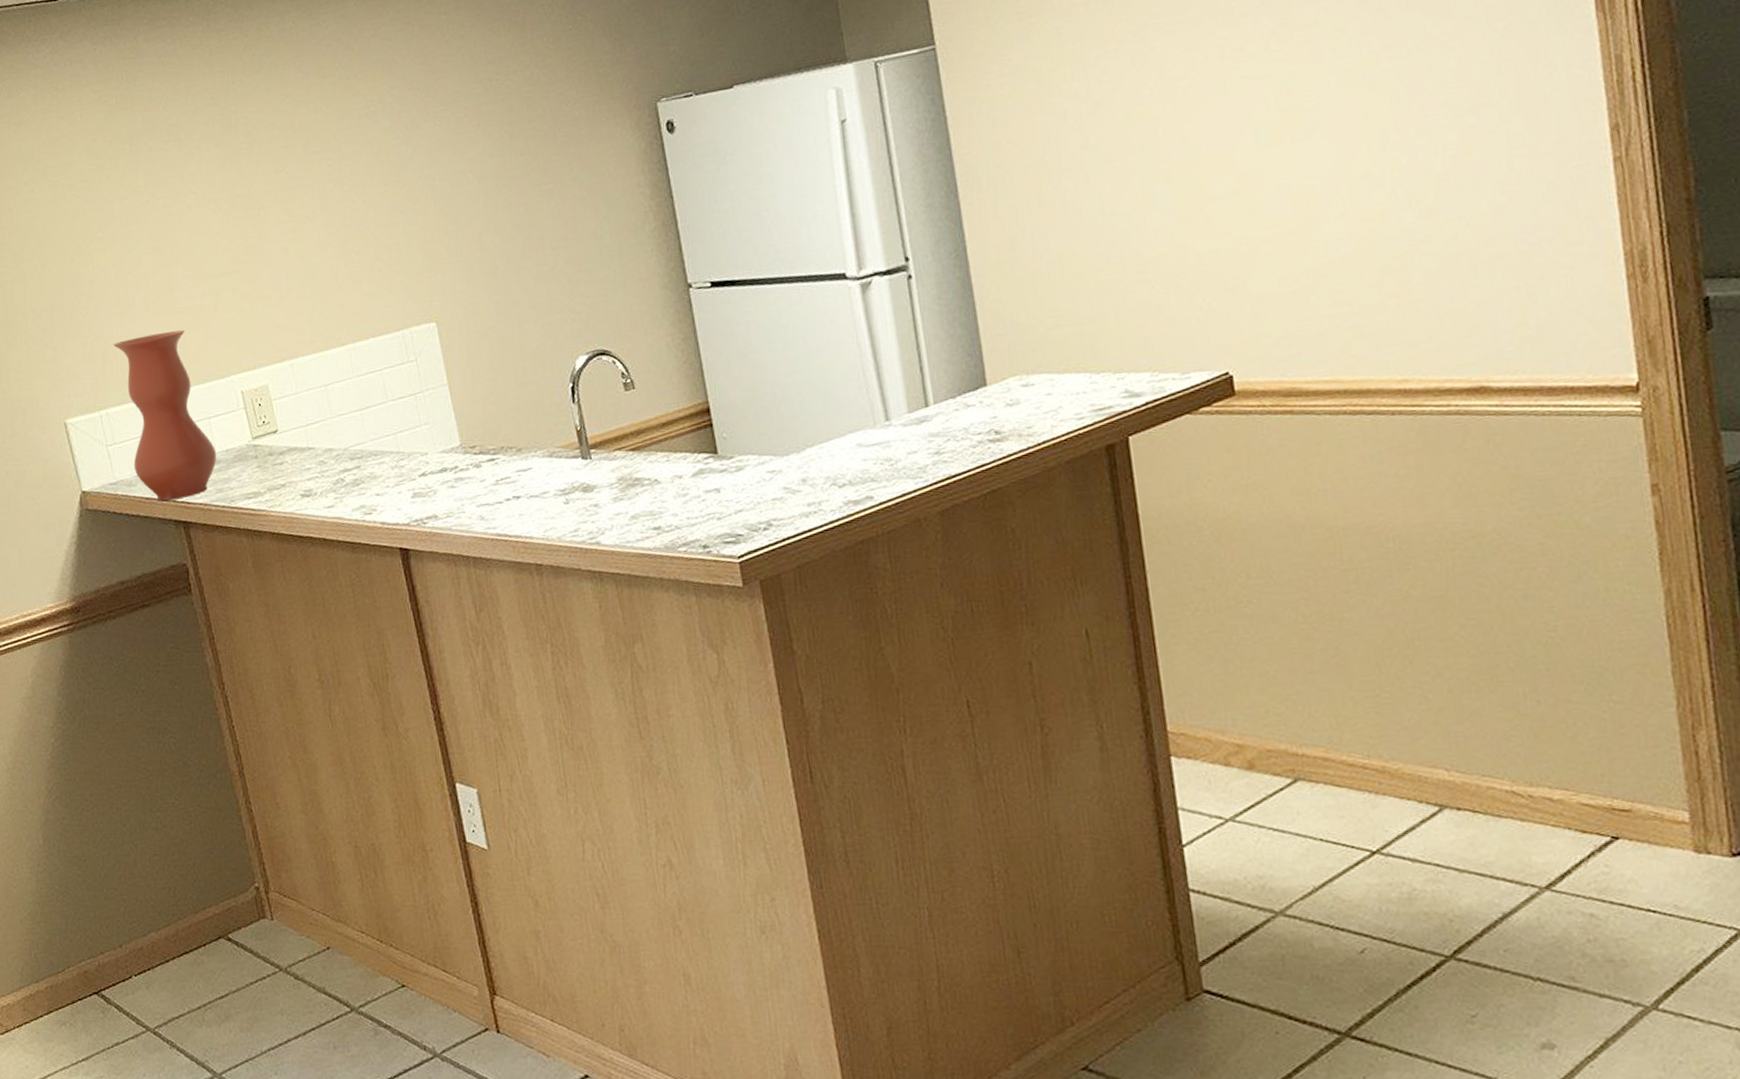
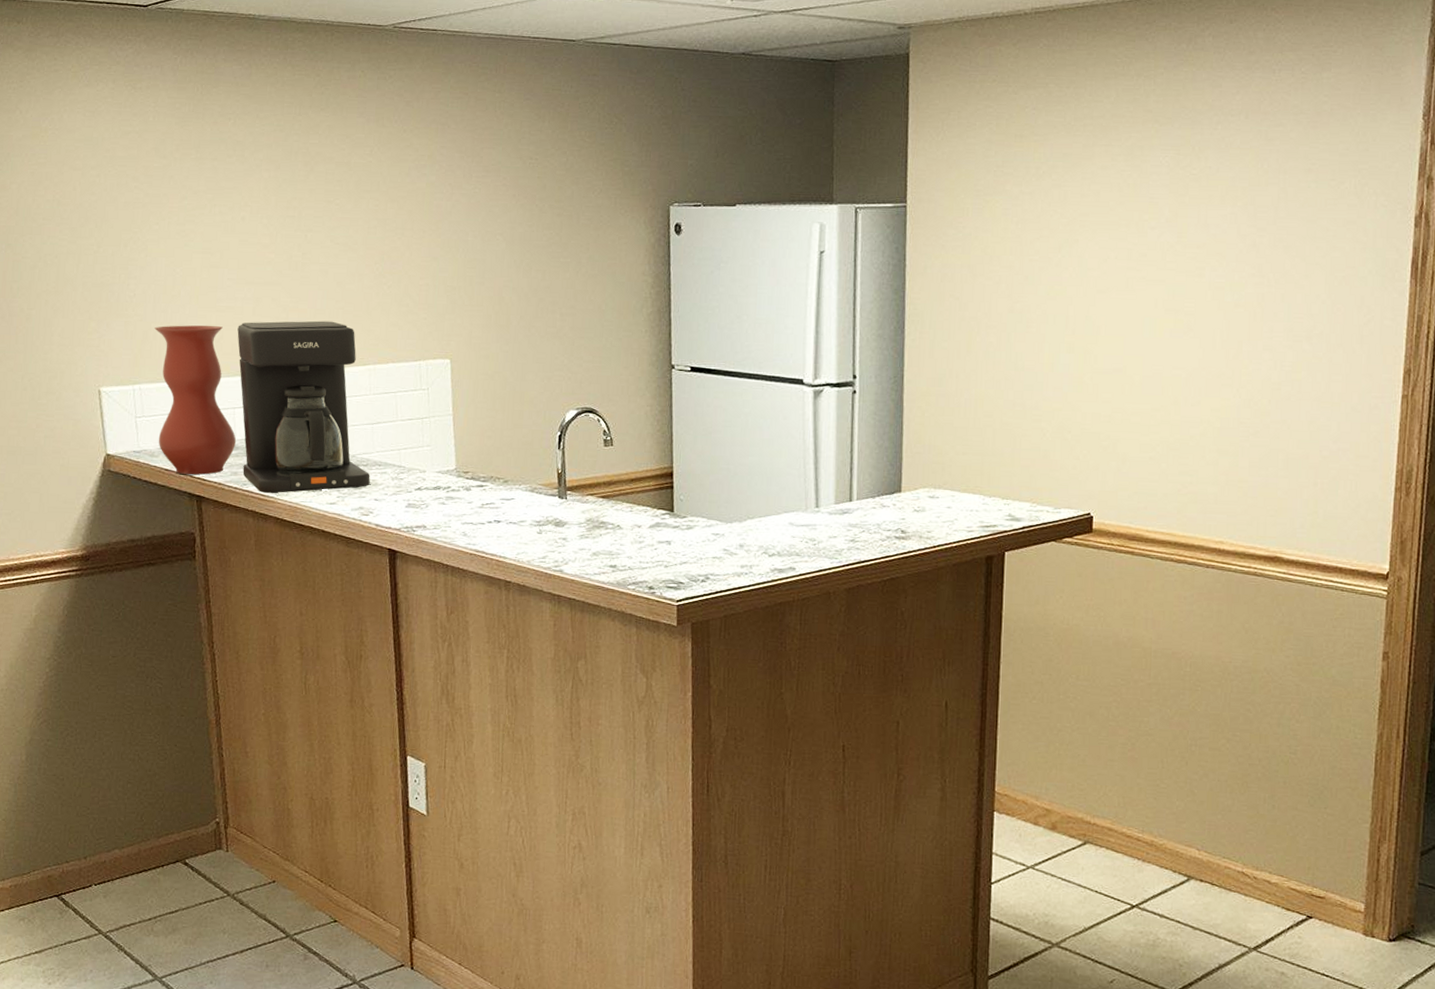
coffee maker: none [200,302,368,507] -> present [237,320,370,494]

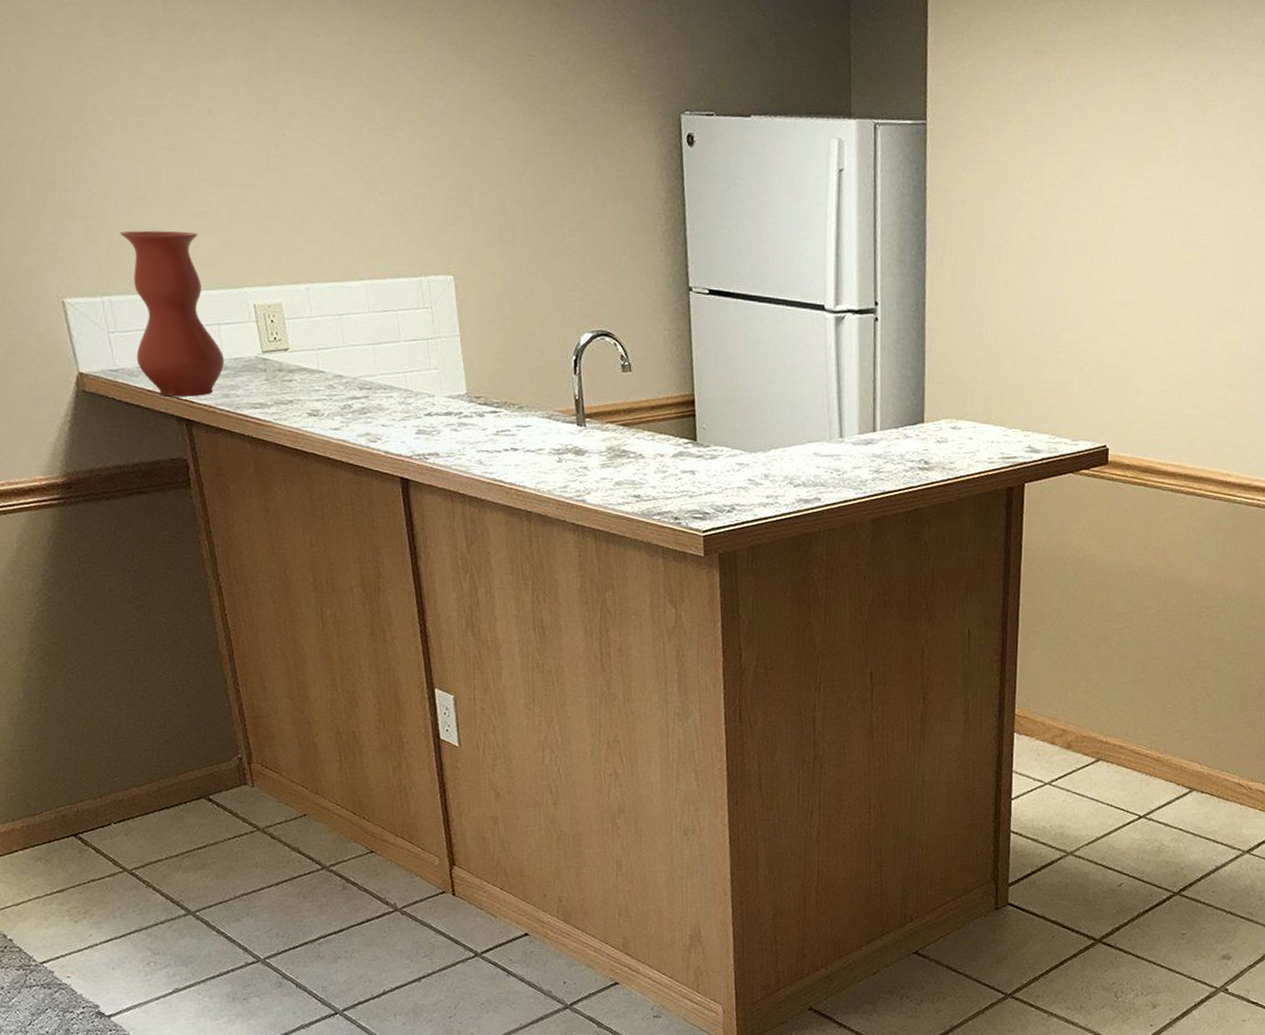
coffee maker: present [237,320,370,494] -> none [215,229,375,418]

